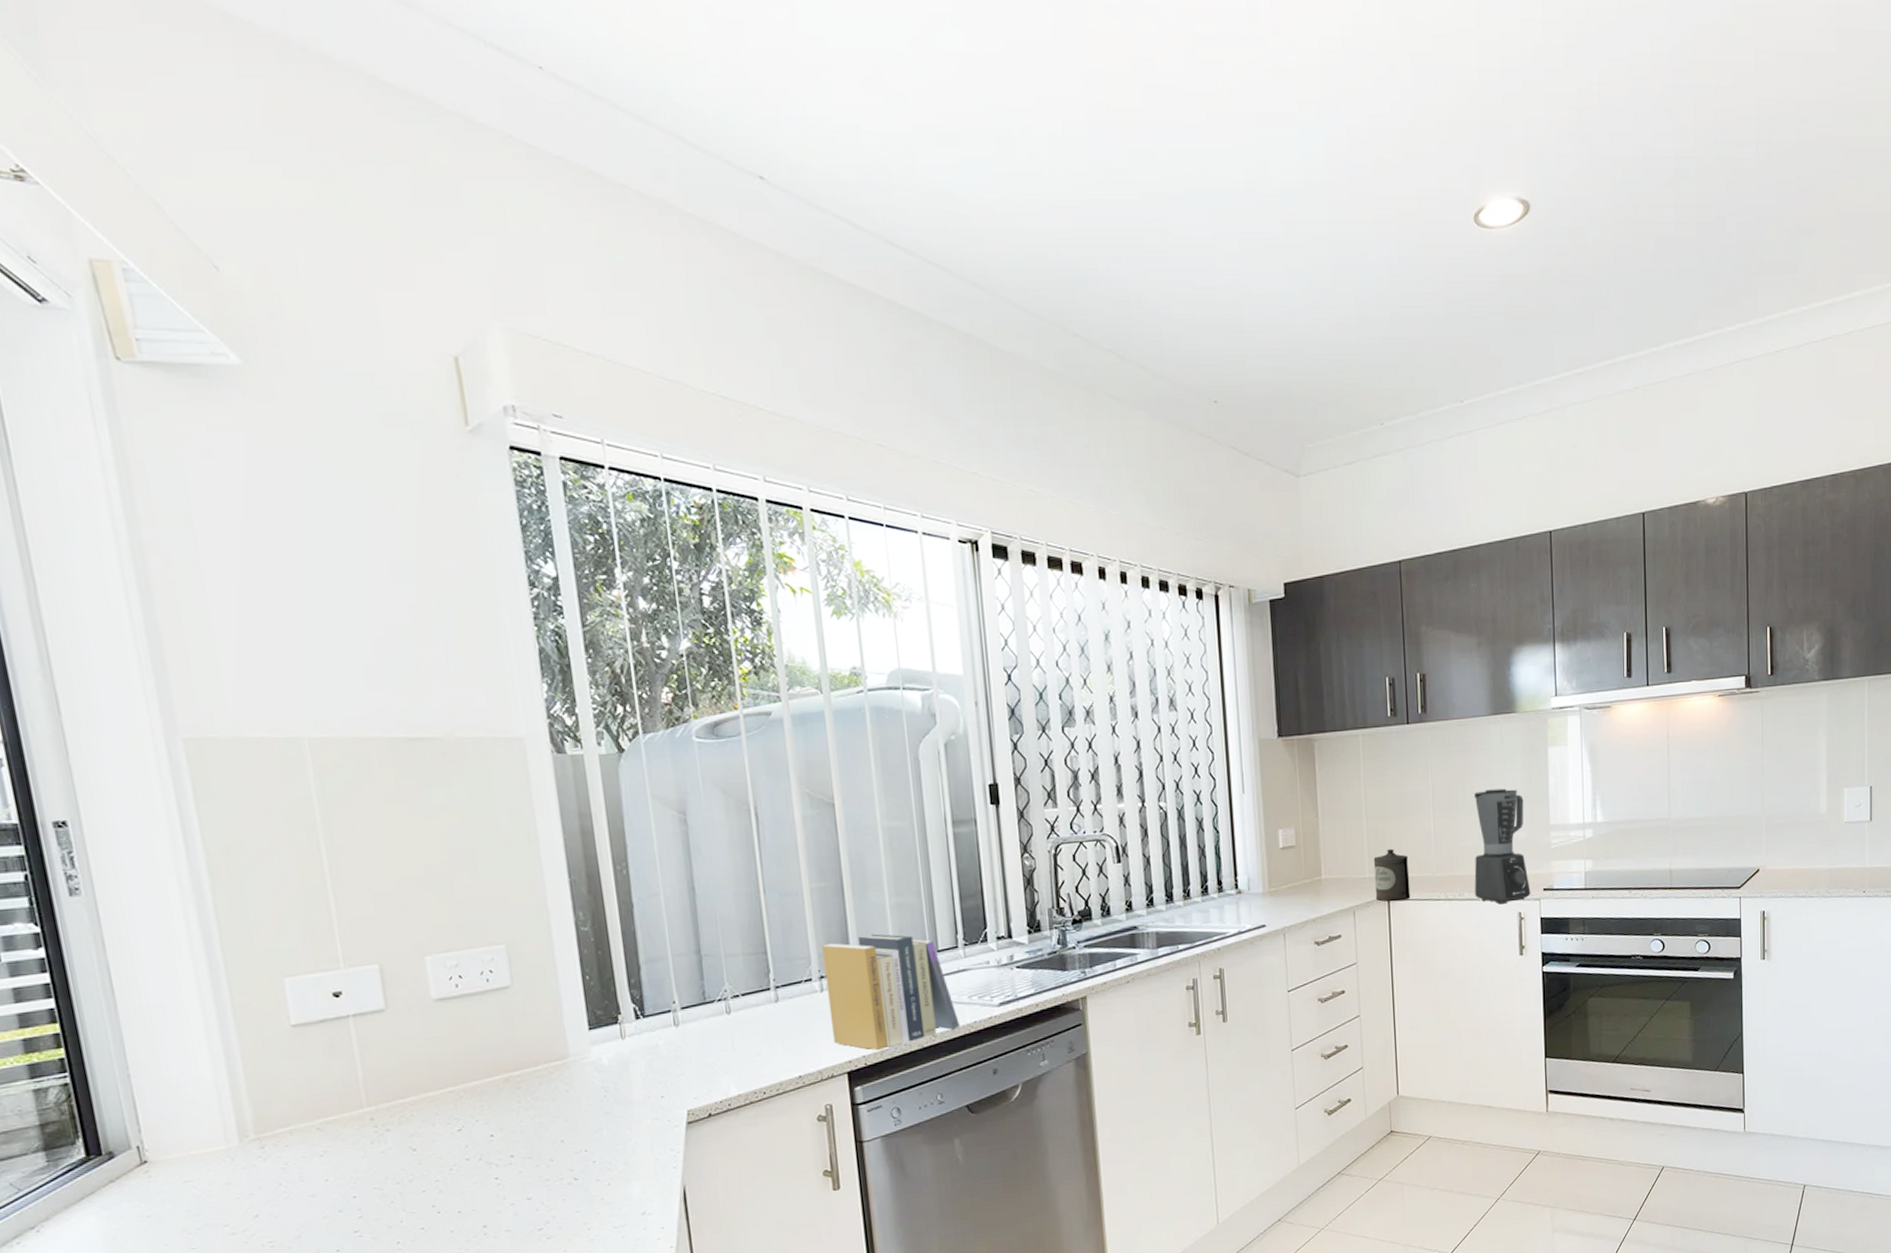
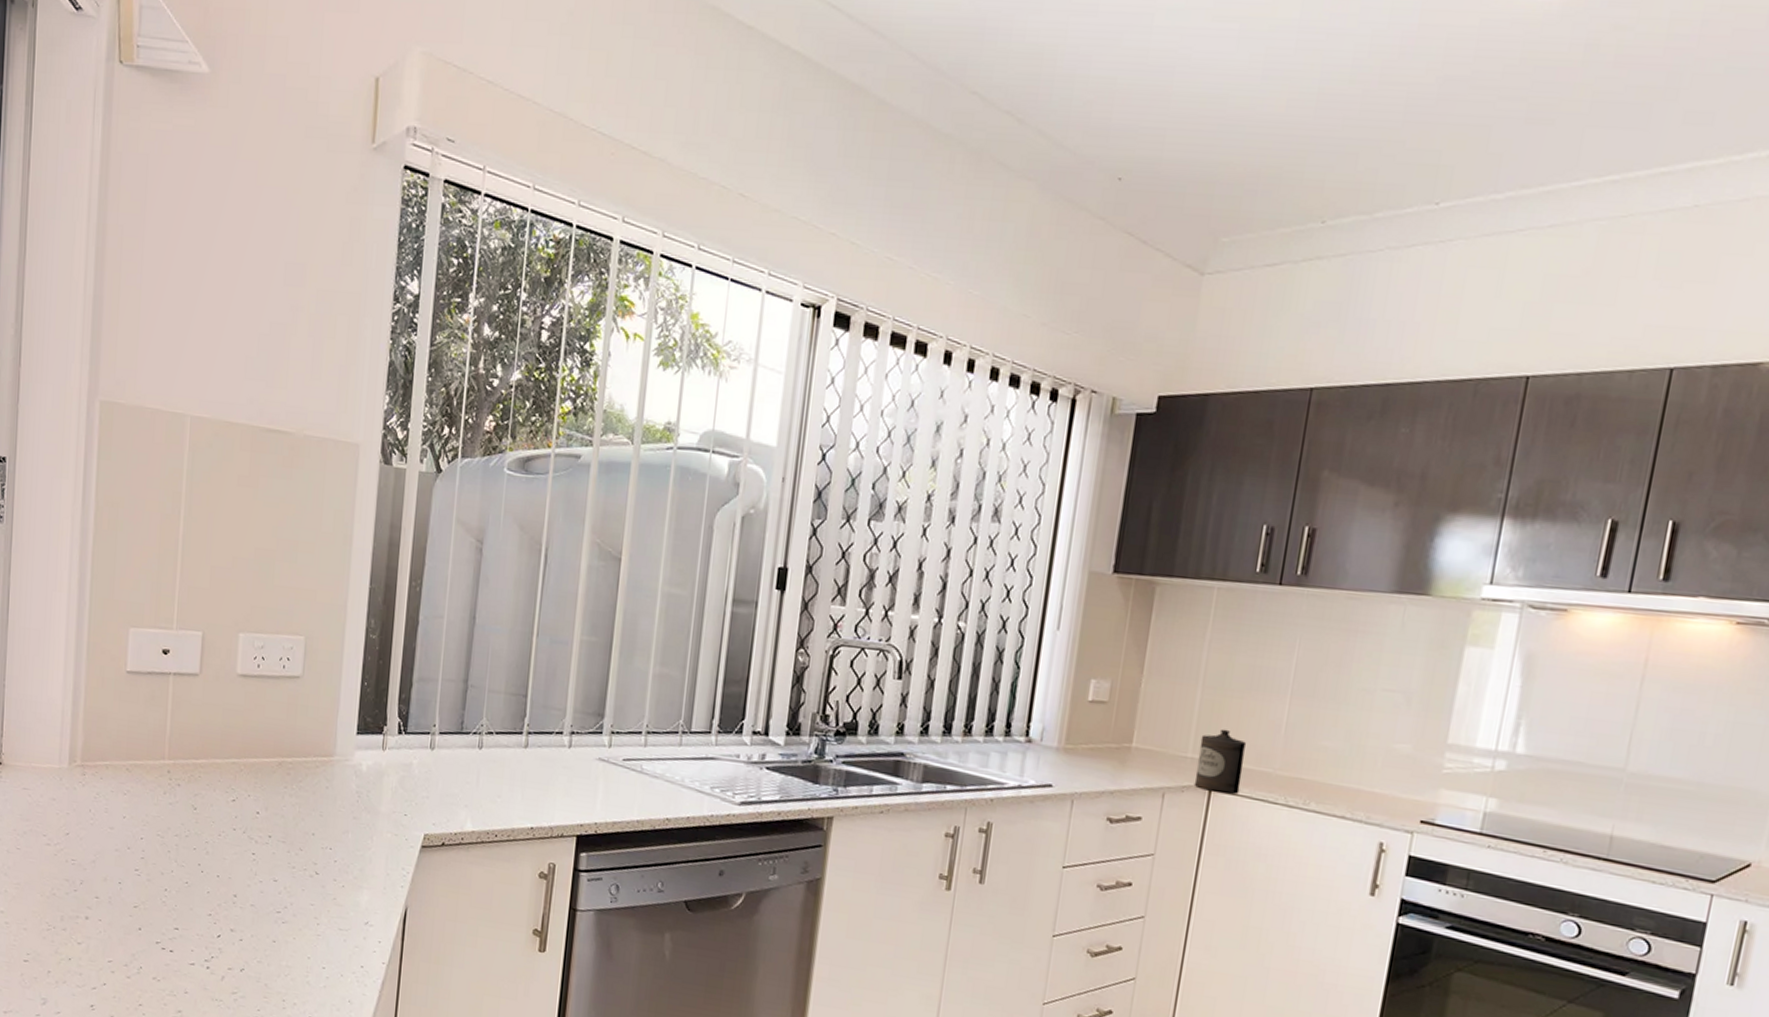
books: present [822,933,961,1051] -> none [570,699,697,822]
blender: present [1473,788,1531,904] -> none [1325,683,1417,828]

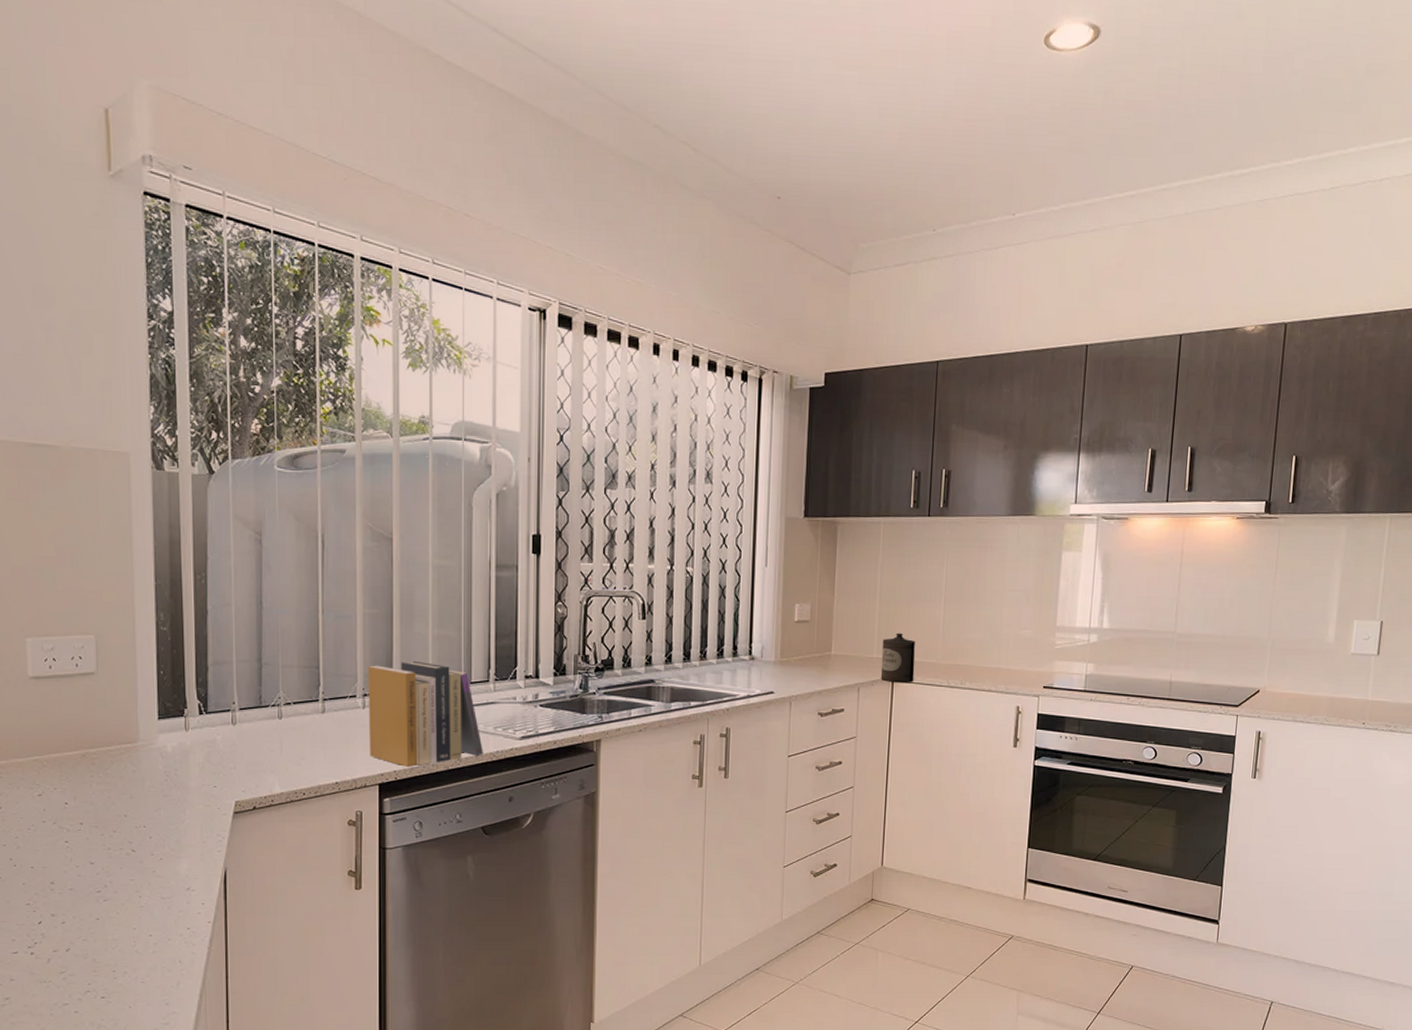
books: none [570,699,697,822] -> present [368,661,484,768]

